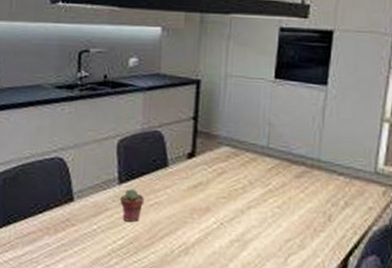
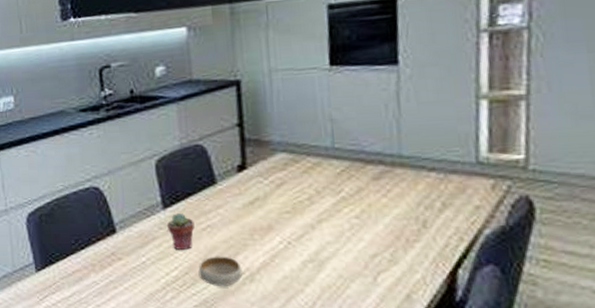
bowl: none [141,229,179,258] -> present [198,256,243,287]

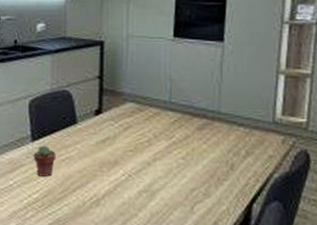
bowl: present [198,256,243,287] -> none [55,183,91,209]

